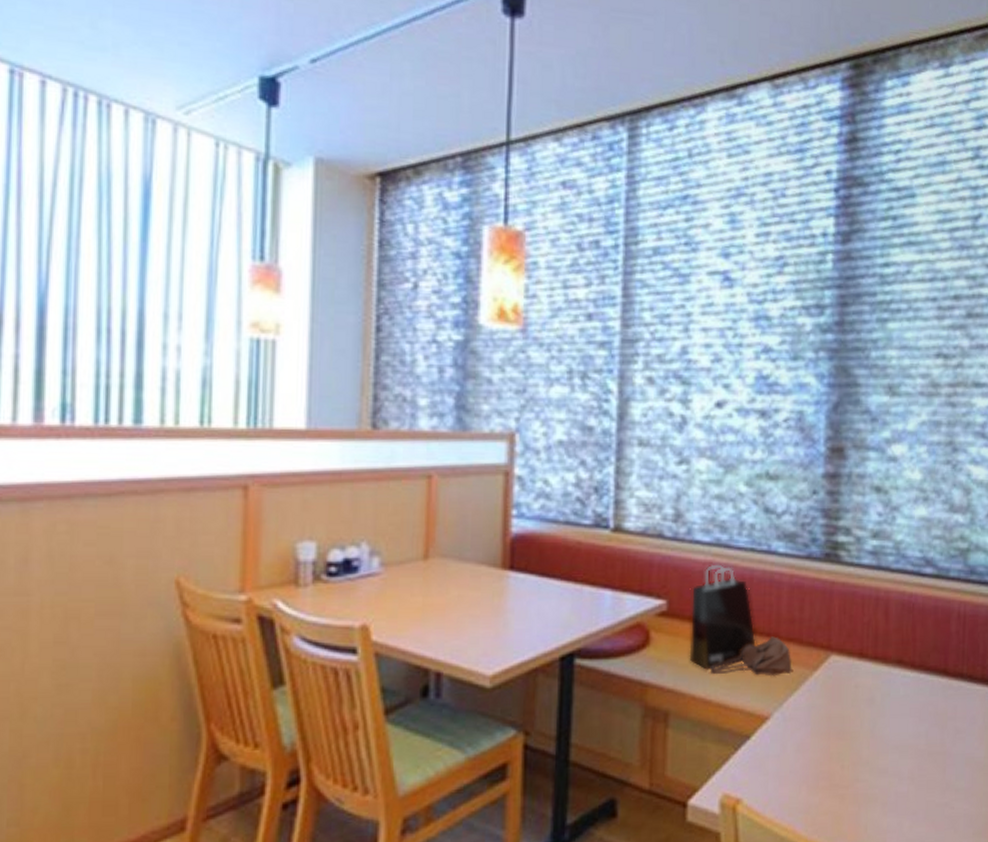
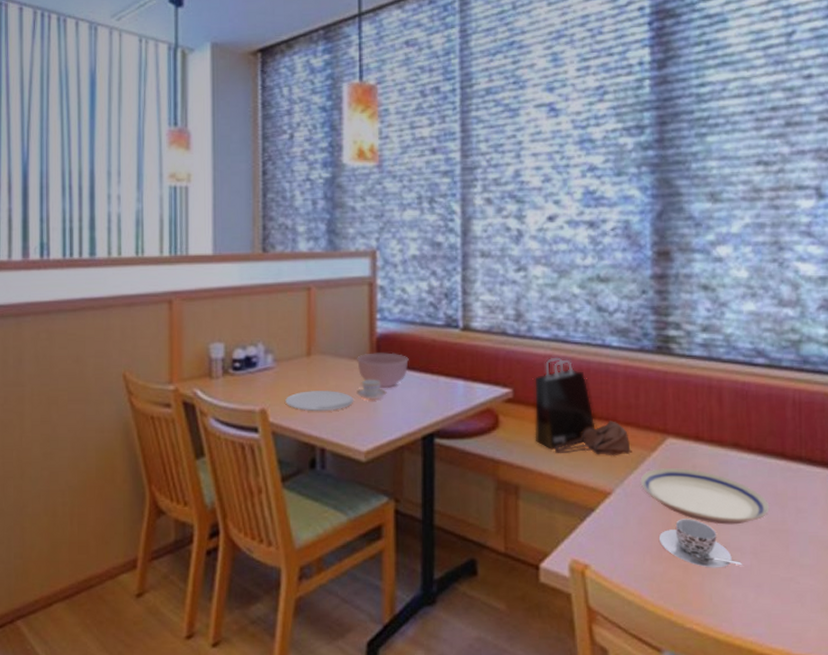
plate: none [393,602,480,628] -> present [285,391,354,412]
teacup: none [483,589,521,614] -> present [356,380,387,401]
bowl: none [486,556,549,600] -> present [357,352,409,389]
plate: none [800,688,929,749] -> present [640,468,770,525]
teacup: none [816,743,900,797] -> present [658,519,743,568]

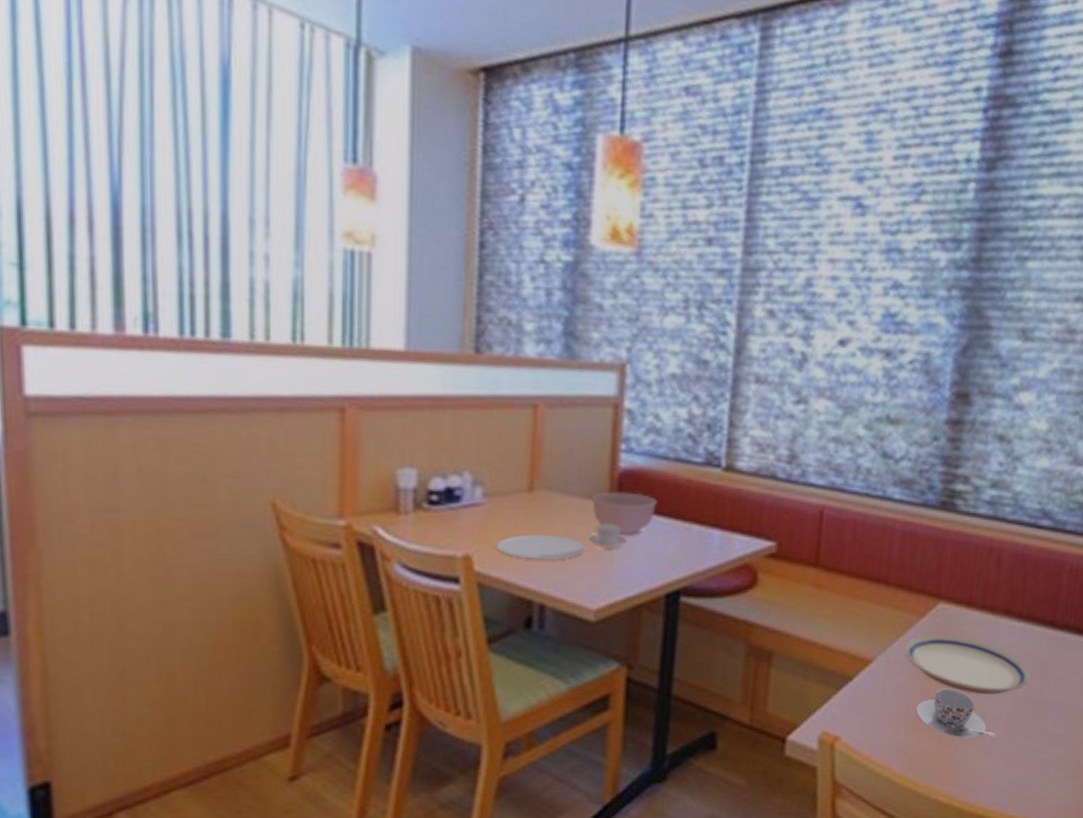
shopping bag: present [535,357,596,450] -> none [797,507,865,612]
handbag: present [554,421,631,456] -> none [816,582,899,621]

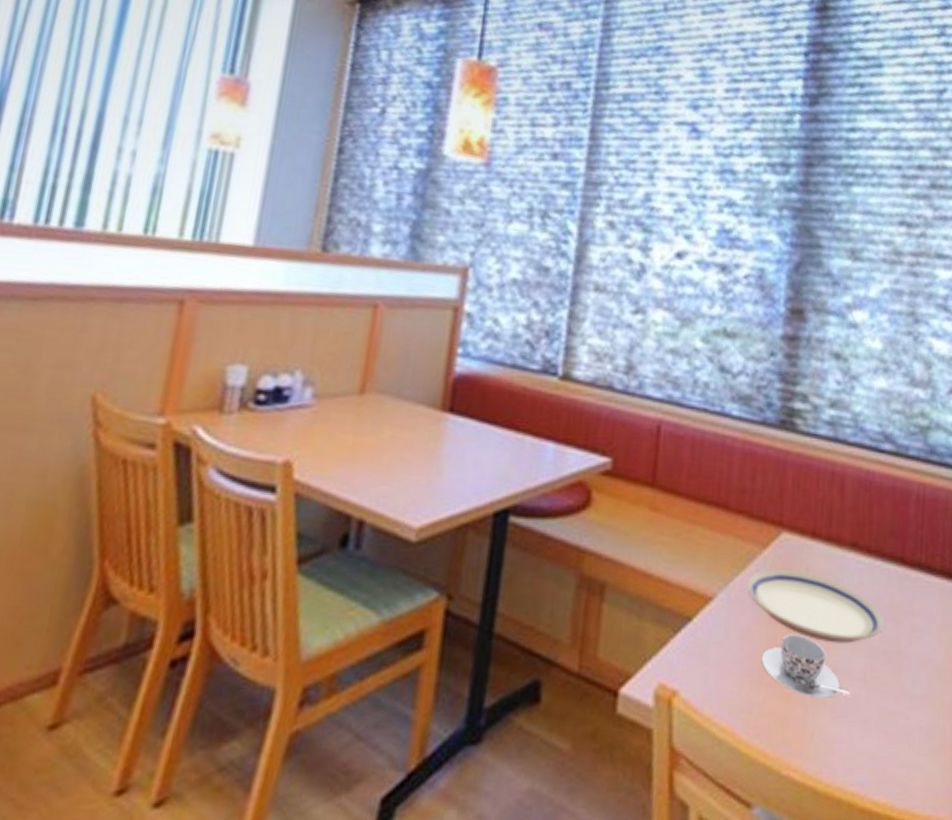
plate: present [497,534,586,561] -> none [320,440,413,471]
teacup: present [589,524,627,550] -> none [417,432,457,461]
bowl: present [592,491,657,536] -> none [424,397,491,446]

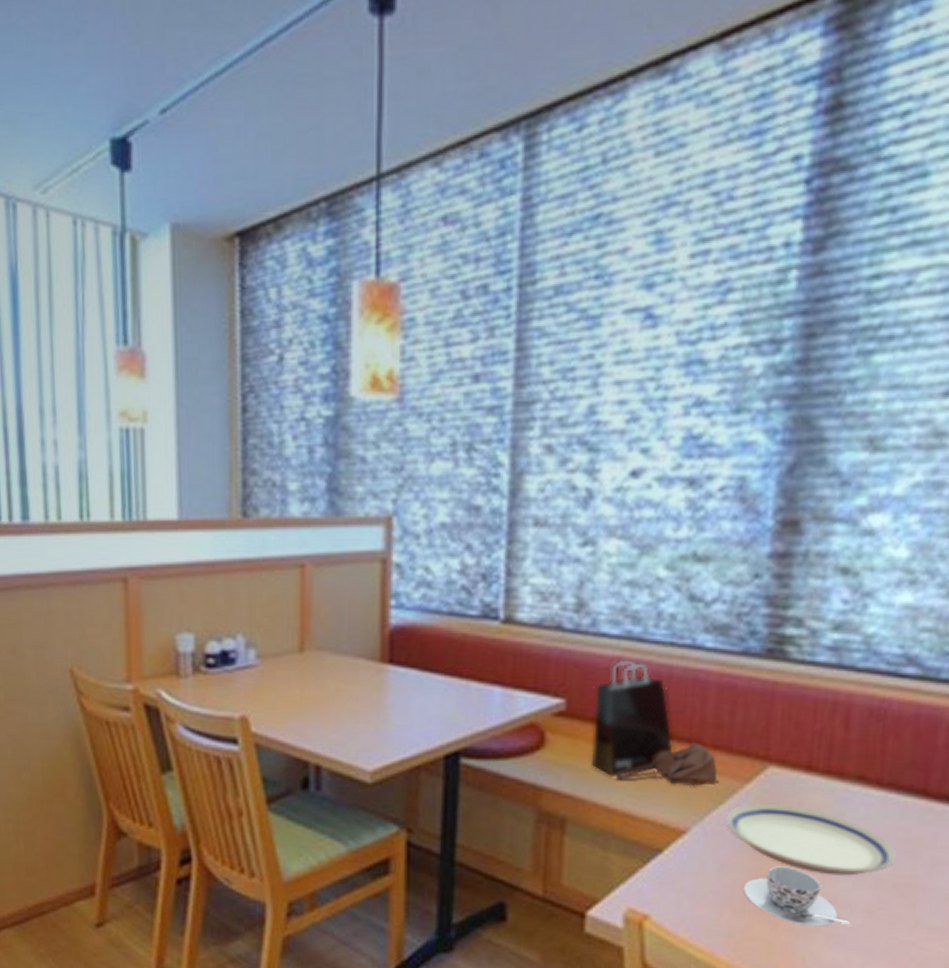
shopping bag: none [632,422,704,539] -> present [592,660,673,776]
handbag: none [653,507,741,552] -> present [615,743,718,787]

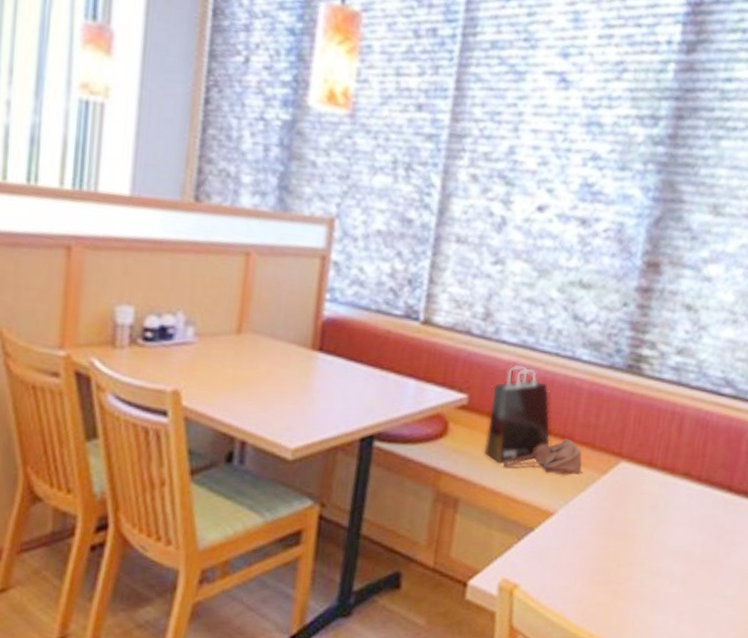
plate: present [726,804,897,876] -> none [585,492,707,553]
teacup: present [743,866,851,927] -> none [593,544,670,595]

